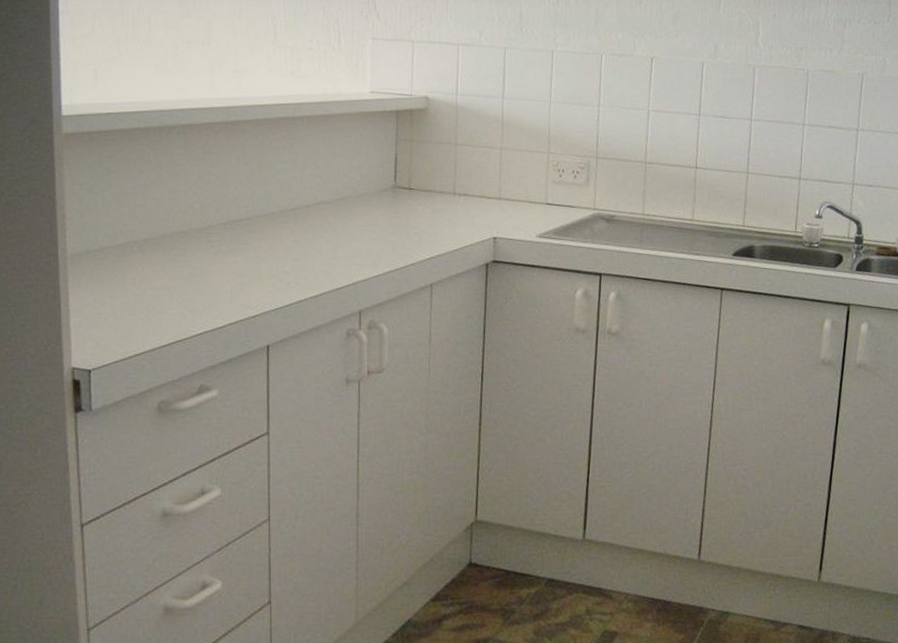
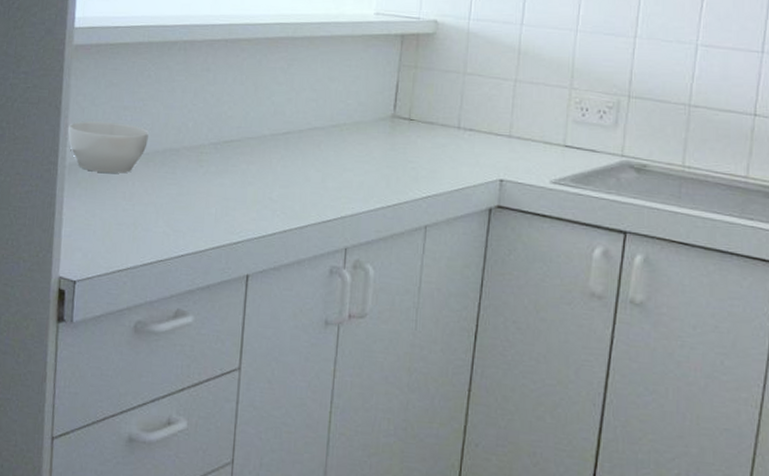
bowl: none [66,210,154,260] -> present [68,121,149,174]

